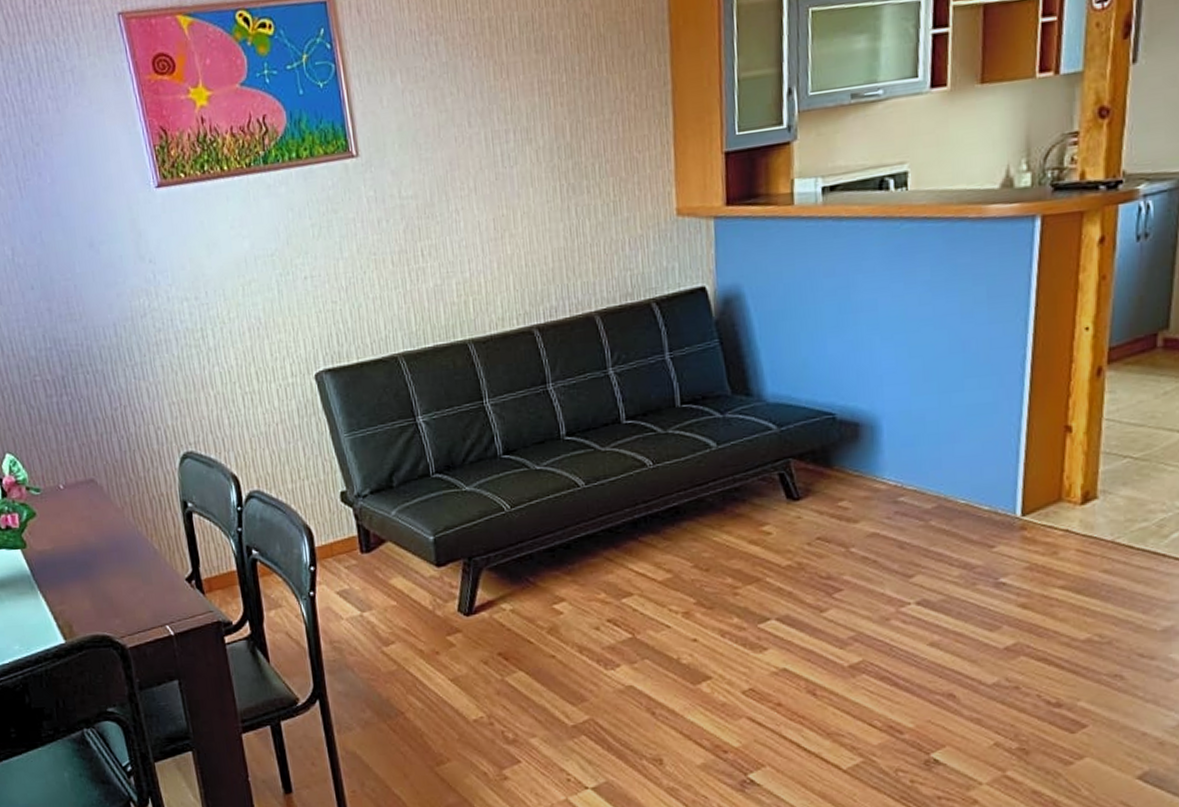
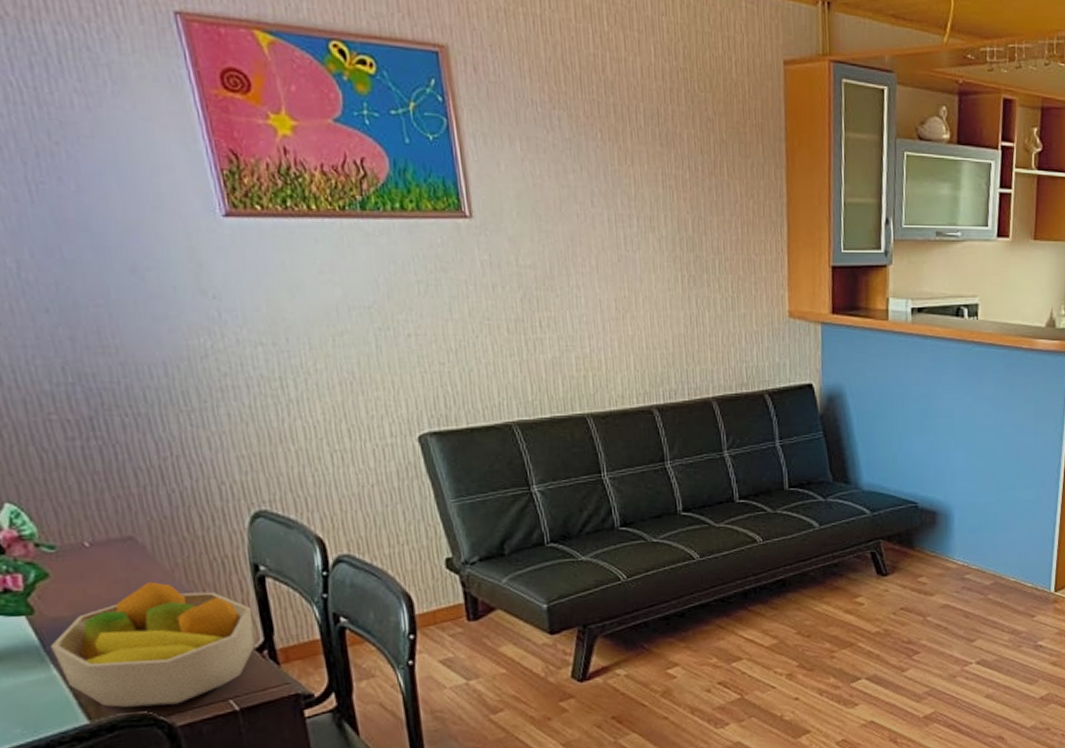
fruit bowl: none [37,518,185,630] -> present [50,581,255,708]

